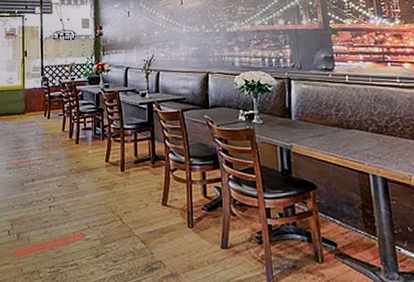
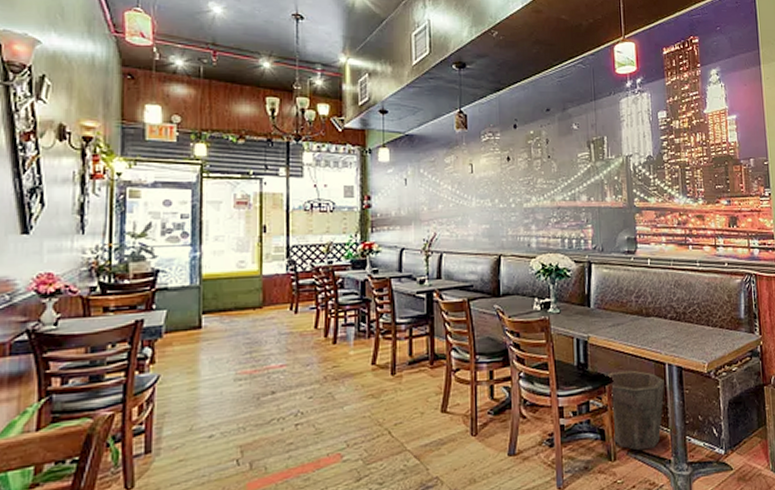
waste bin: none [309,178,370,256] -> present [605,370,665,451]

